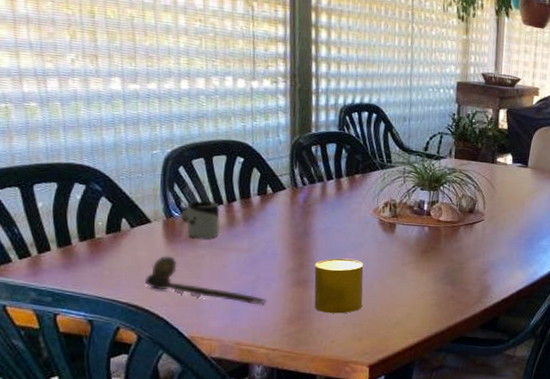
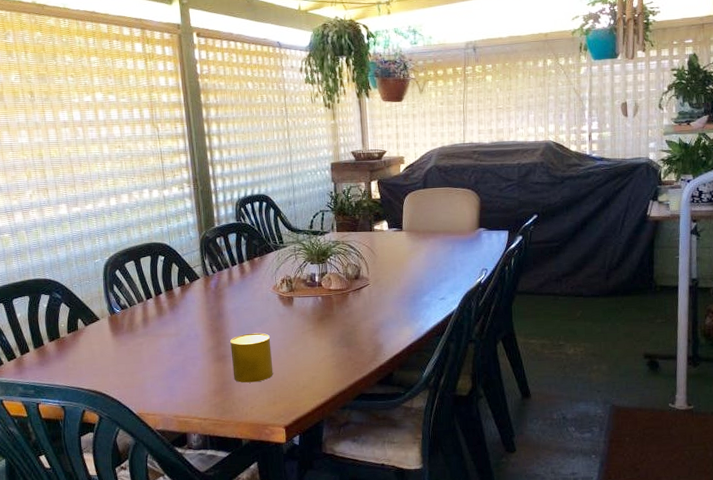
spoon: present [145,256,268,306] -> none [100,346,196,382]
cup: present [181,201,220,239] -> none [121,296,152,330]

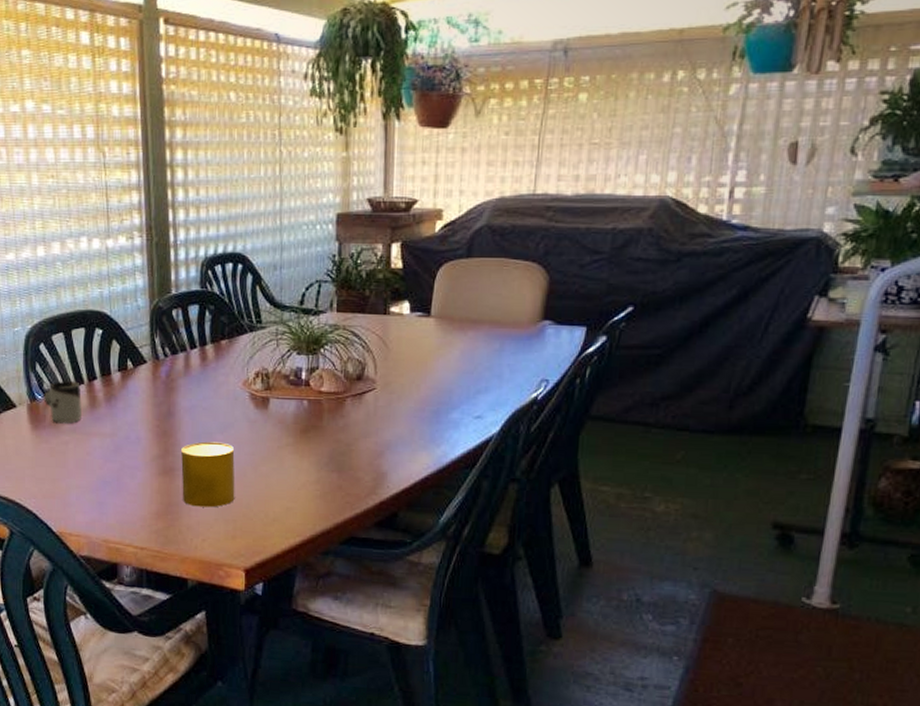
cup: none [121,296,152,330] -> present [44,381,82,424]

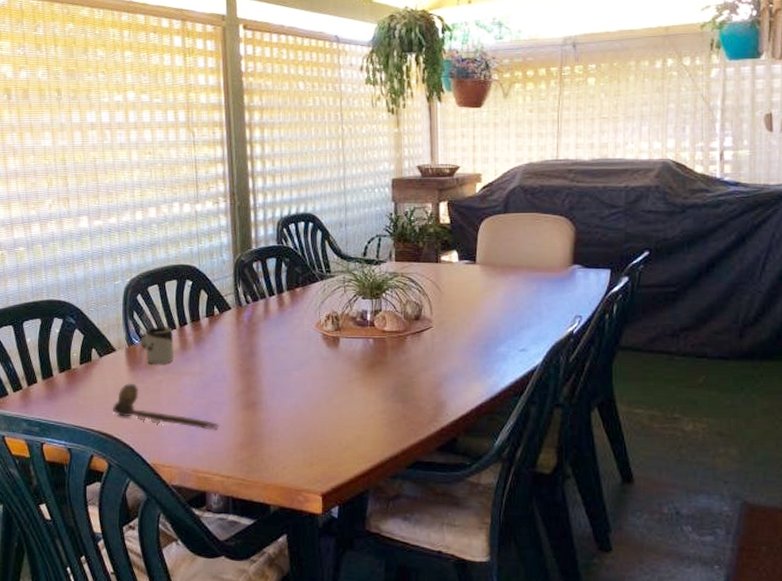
spoon: none [14,443,133,498] -> present [113,383,220,431]
cup: present [181,441,235,508] -> none [262,378,311,438]

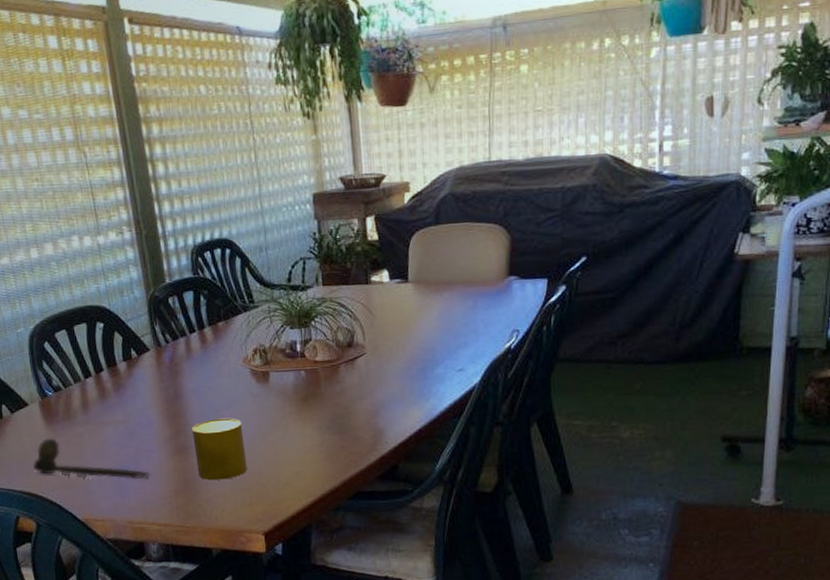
cup: present [141,327,174,365] -> none [54,375,93,417]
cup: none [262,378,311,438] -> present [192,418,247,481]

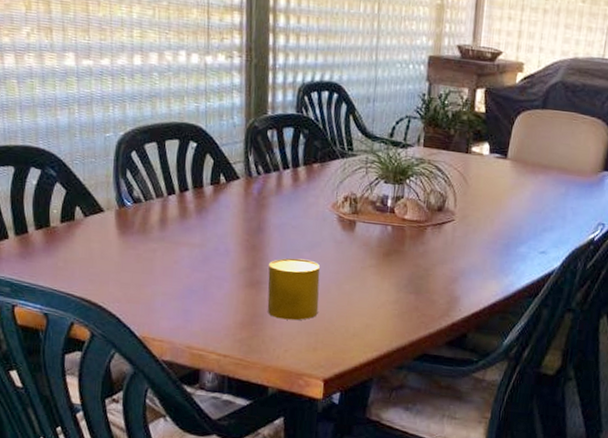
spoon: present [33,438,151,480] -> none [98,248,219,307]

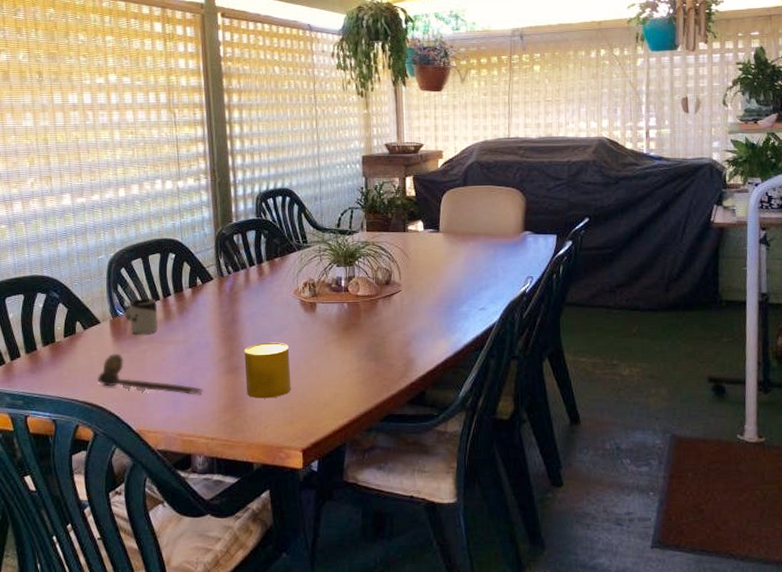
spoon: none [98,248,219,307] -> present [98,353,204,395]
cup: none [134,189,172,232] -> present [125,298,158,335]

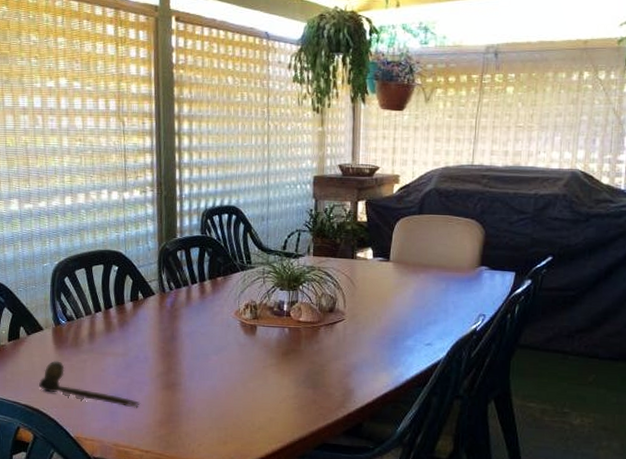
cup: present [125,298,158,335] -> none [67,309,99,345]
cup: present [244,342,291,399] -> none [182,361,227,417]

